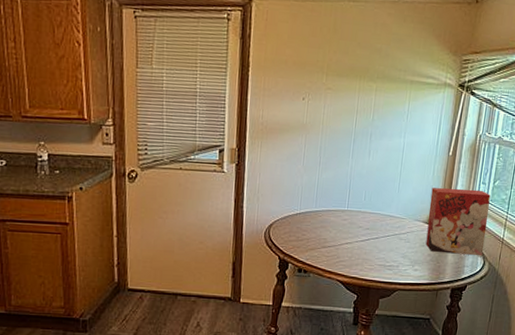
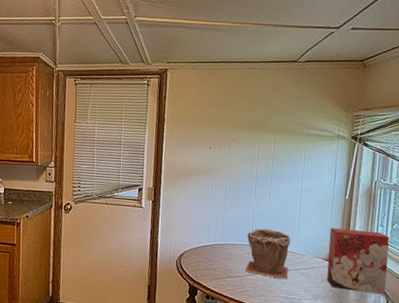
plant pot: none [341,191,391,246] -> present [245,228,291,280]

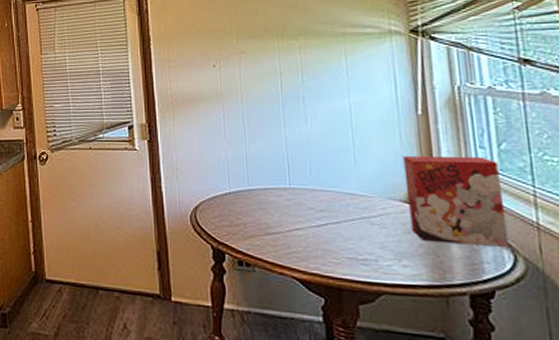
plant pot: present [245,228,291,280] -> none [283,163,352,234]

